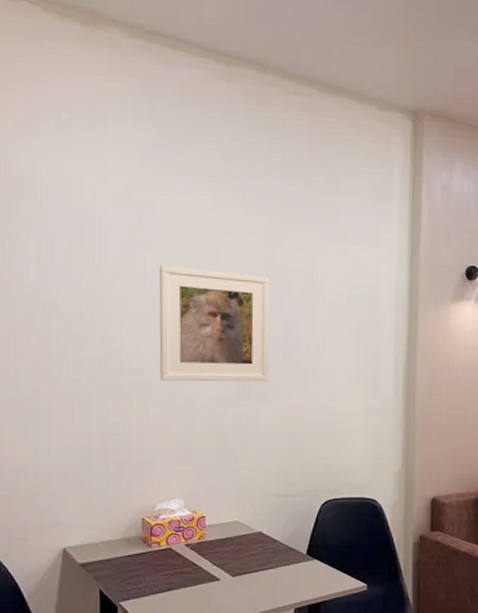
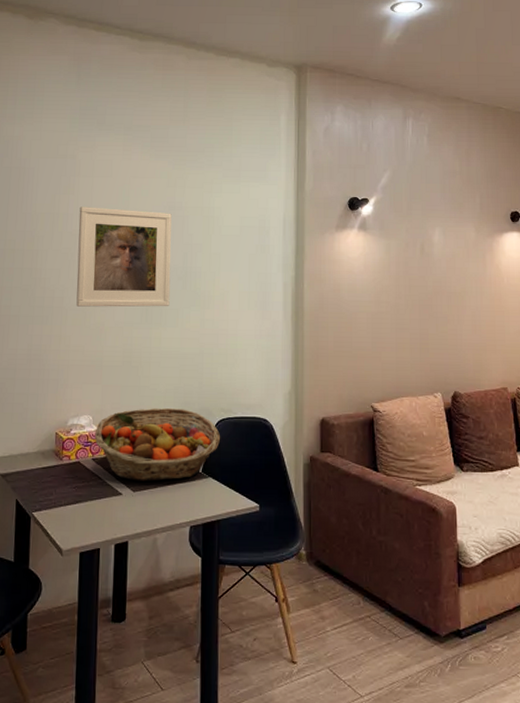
fruit basket: none [187,489,326,566] -> present [94,407,220,482]

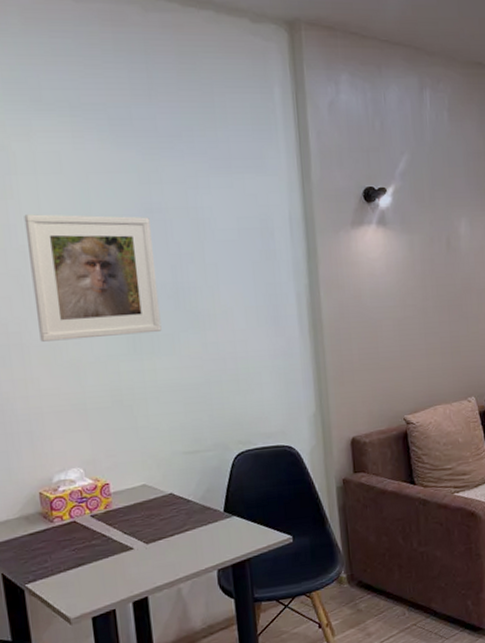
fruit basket: present [94,407,220,482] -> none [89,446,241,533]

